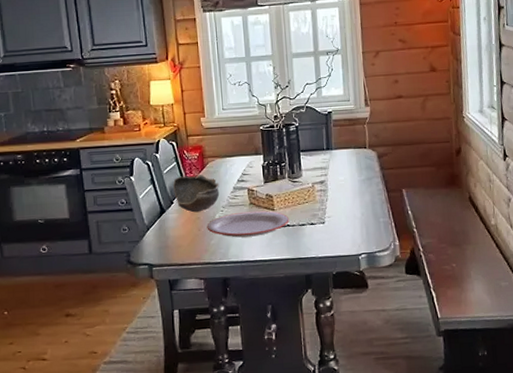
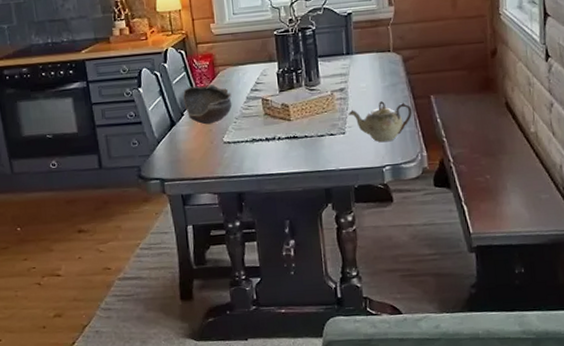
plate: present [207,210,289,238] -> none [219,121,307,151]
teapot: none [327,194,386,232] -> present [348,101,413,142]

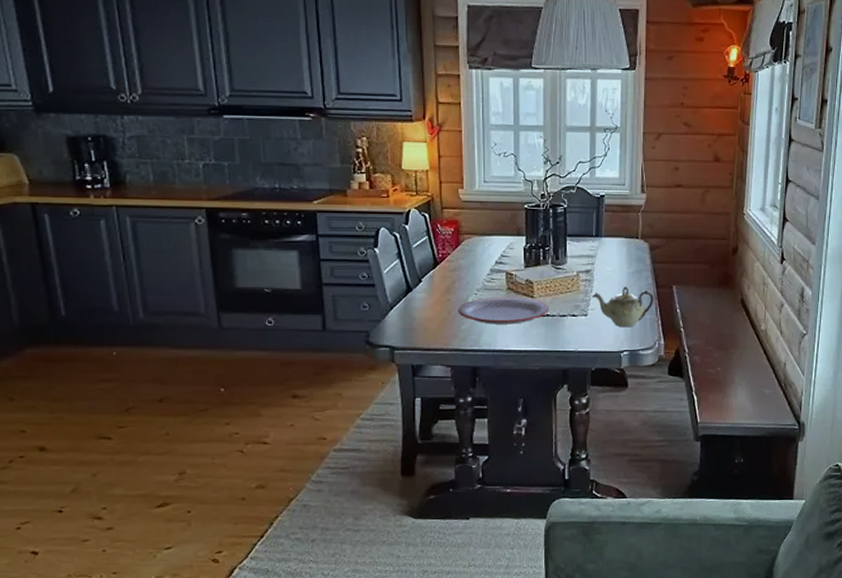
bowl: present [183,84,232,125] -> none [423,252,475,294]
plate: none [219,121,307,151] -> present [458,296,549,325]

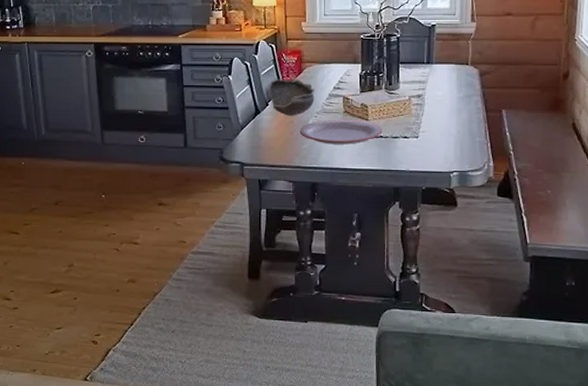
bowl: none [423,252,475,294] -> present [270,79,315,116]
teapot: present [592,287,654,328] -> none [423,111,484,150]

